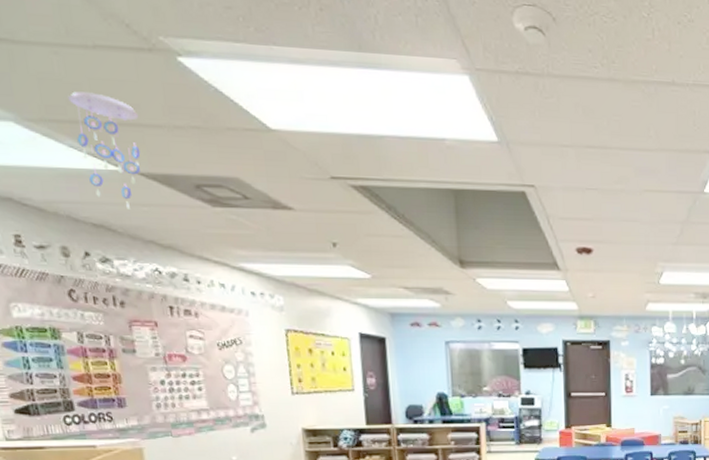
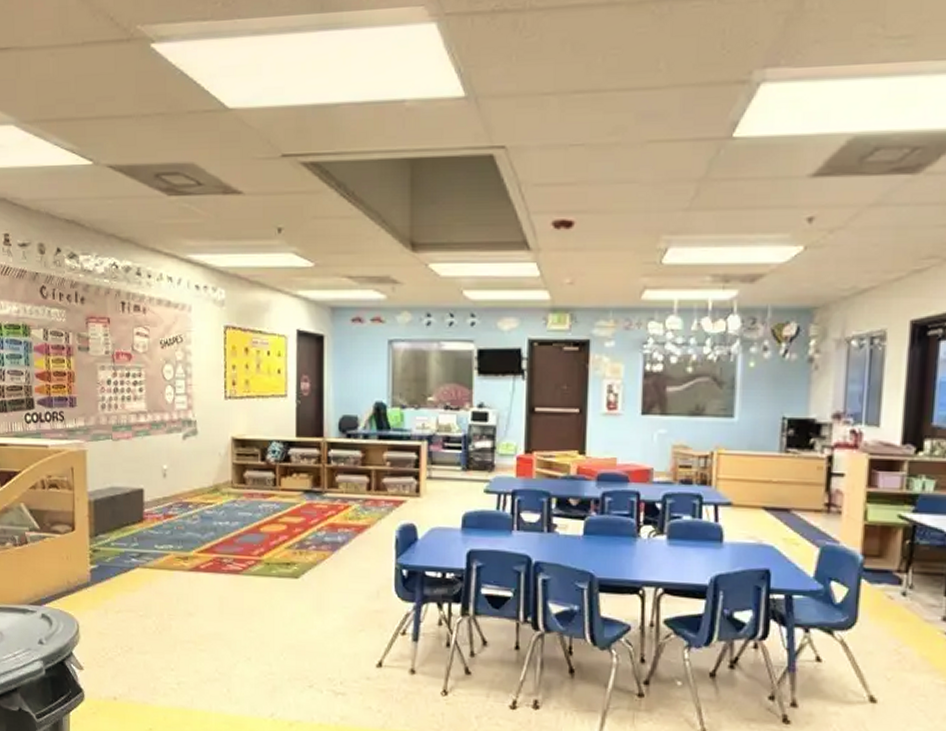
ceiling mobile: present [68,91,141,210] -> none [58,89,113,204]

